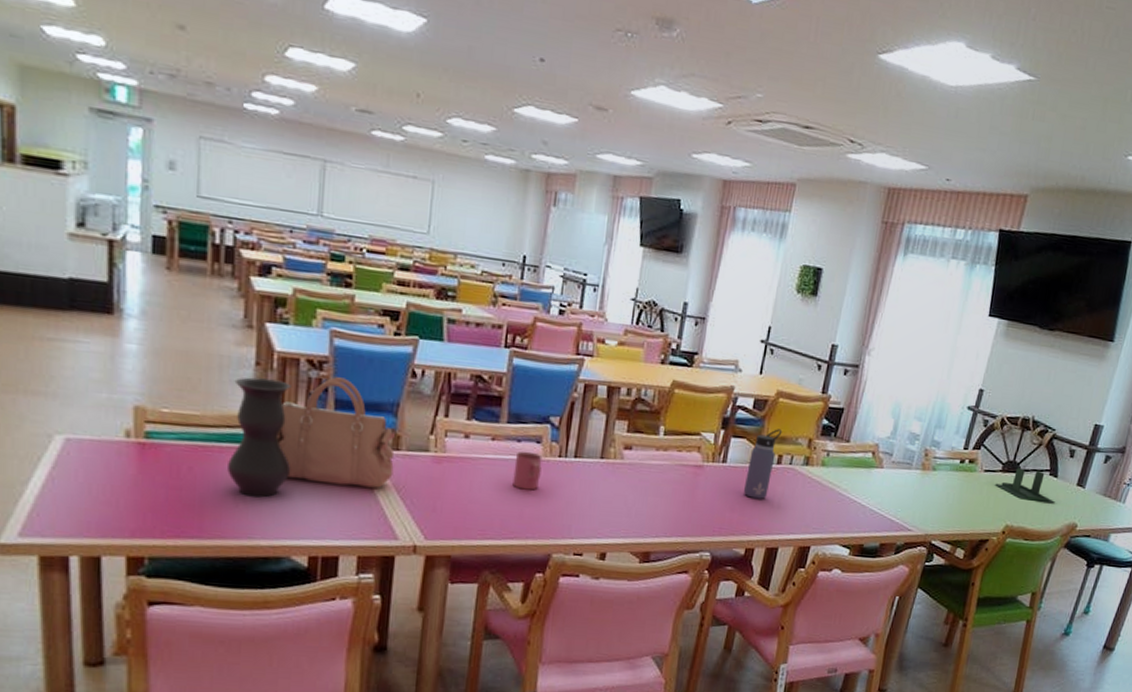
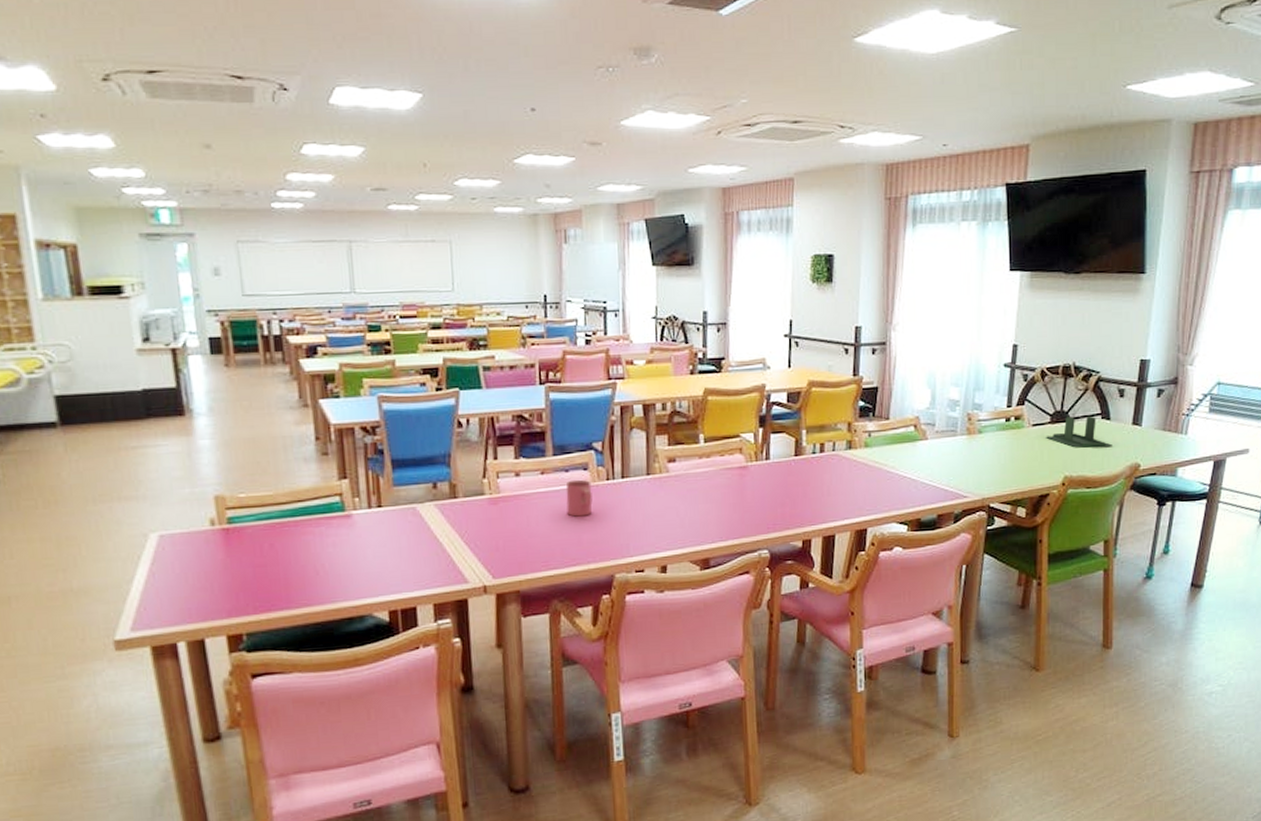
vase: present [228,377,291,498] -> none [299,450,362,563]
shoulder bag: present [276,377,397,488] -> none [344,438,455,541]
water bottle: present [743,429,783,499] -> none [790,418,820,490]

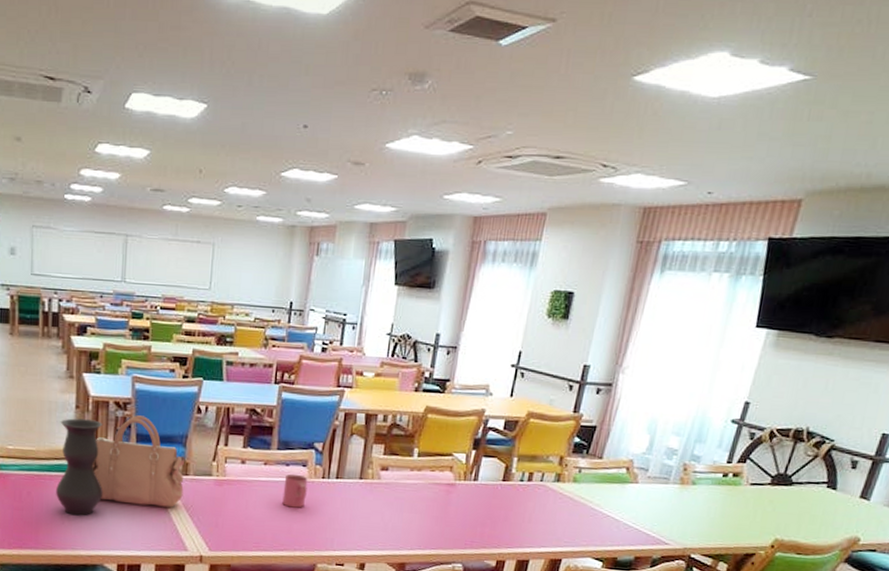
vase: none [299,450,362,563] -> present [56,418,104,516]
shoulder bag: none [344,438,455,541] -> present [92,415,185,508]
napkin holder: present [1046,415,1112,448] -> none [762,480,834,517]

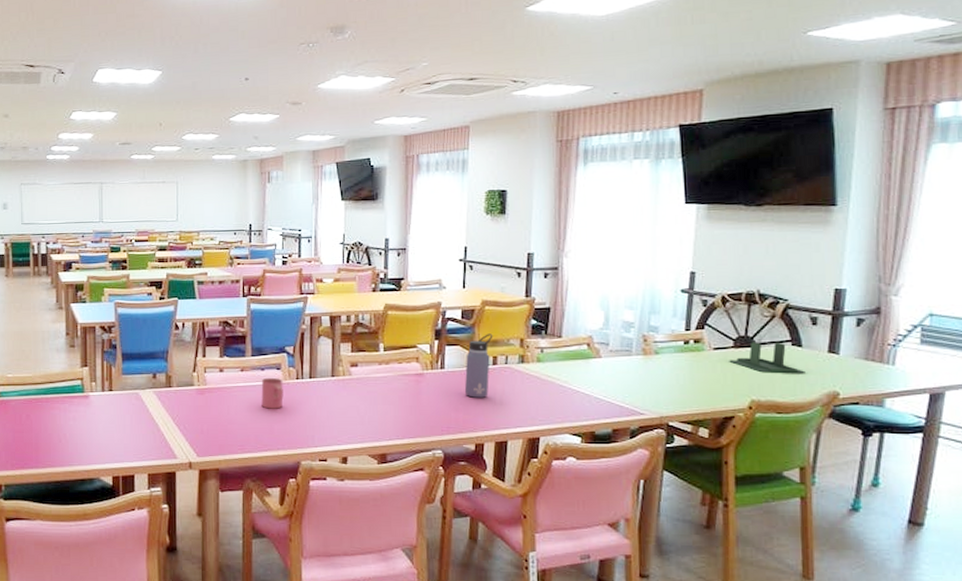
vase: present [56,418,104,516] -> none [52,344,96,433]
shoulder bag: present [92,415,185,508] -> none [84,336,169,418]
water bottle: none [494,448,533,514] -> present [464,334,493,398]
napkin holder: none [762,480,834,517] -> present [729,342,806,374]

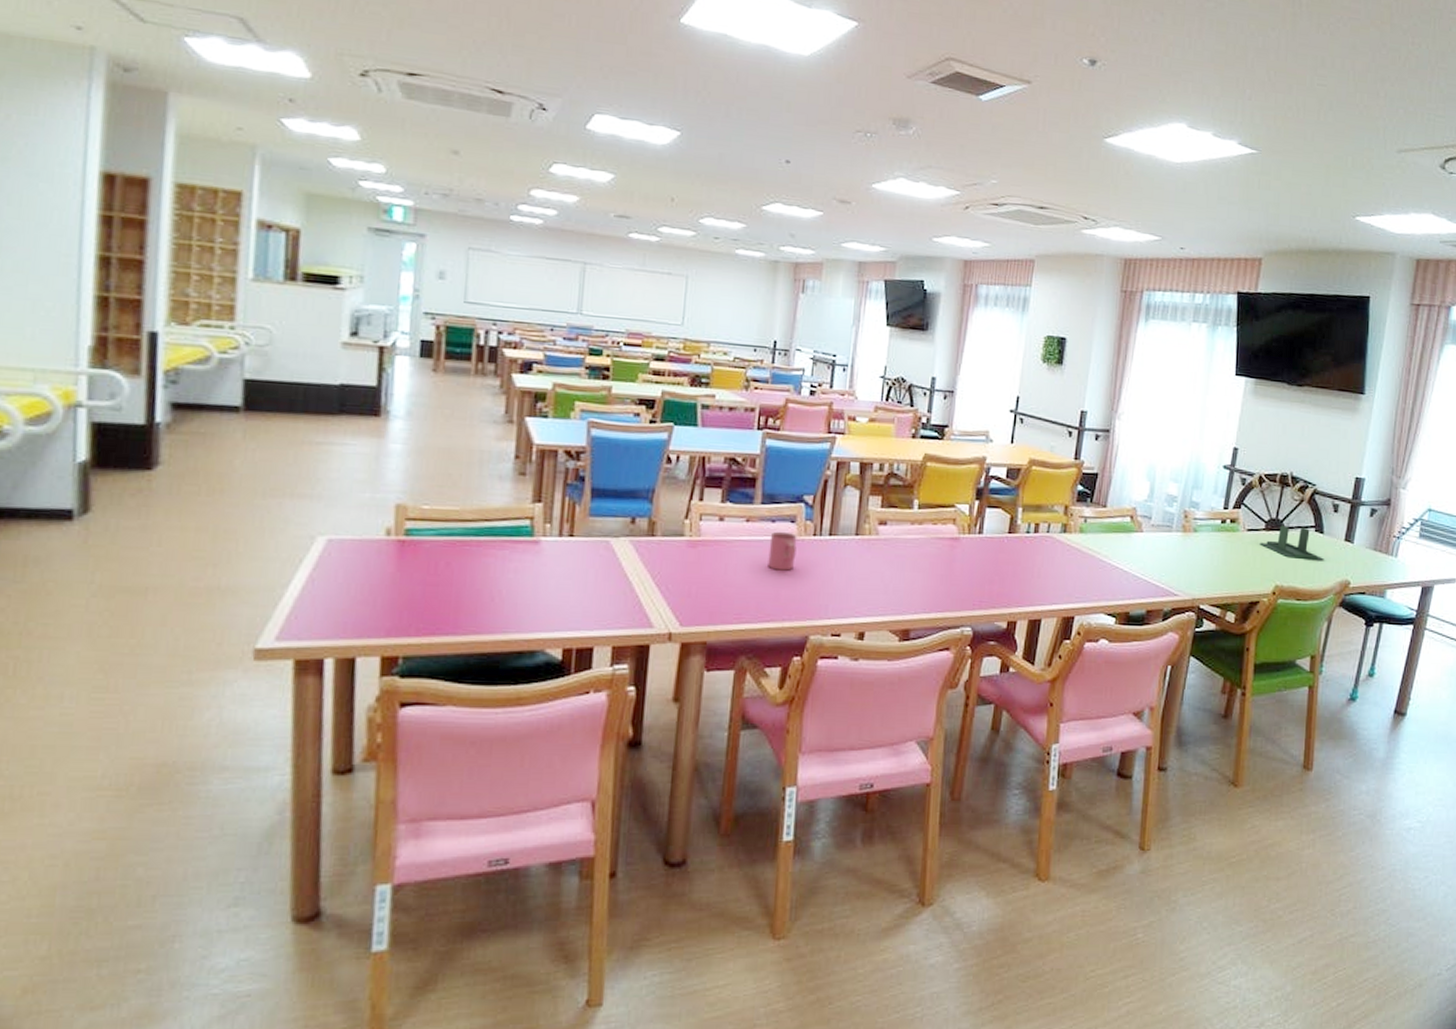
water bottle: present [464,334,493,398] -> none [1001,497,1038,569]

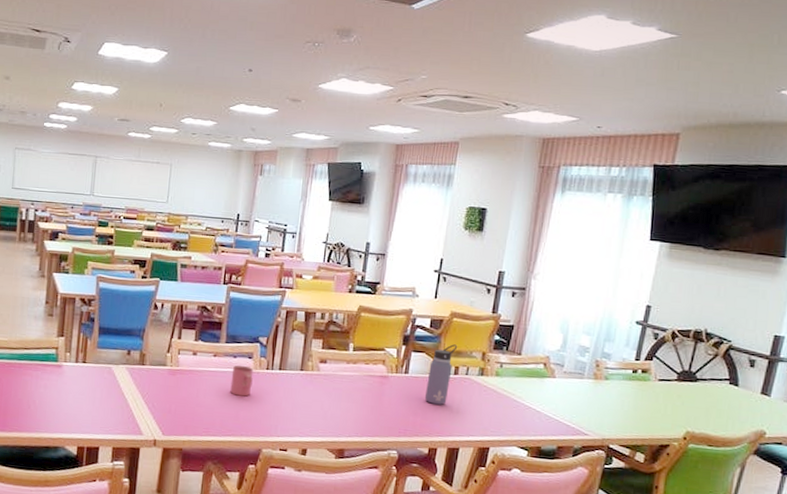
water bottle: none [1001,497,1038,569] -> present [424,344,458,405]
napkin holder: present [1260,525,1324,561] -> none [671,377,738,412]

